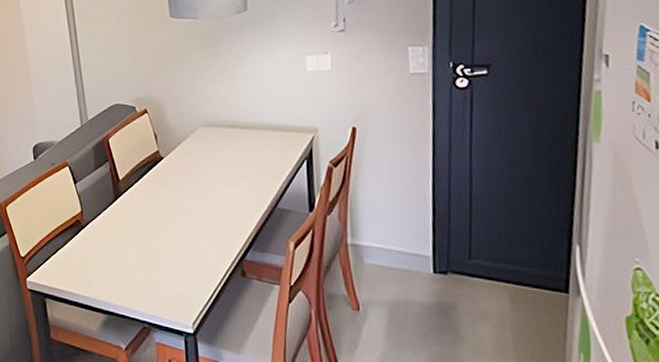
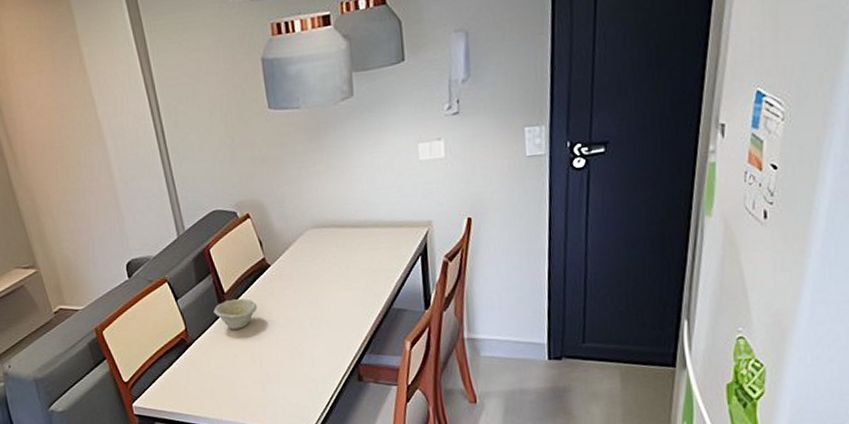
bowl: none [108,186,149,215] -> present [213,298,258,330]

